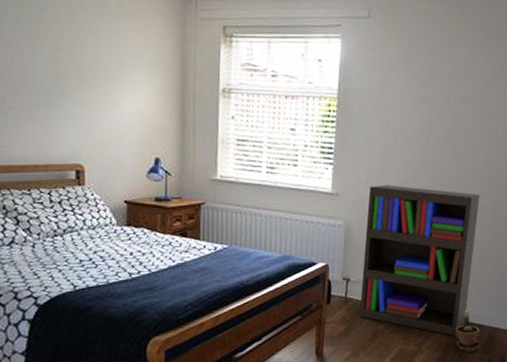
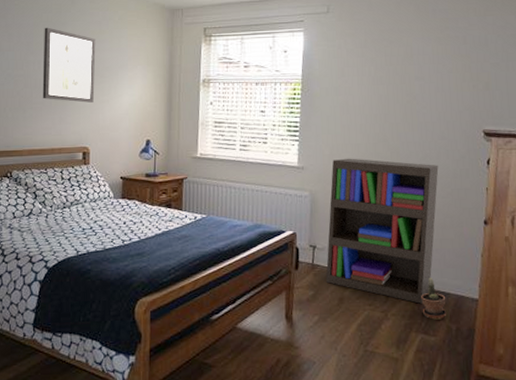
wall art: none [16,11,88,110] -> present [42,27,96,103]

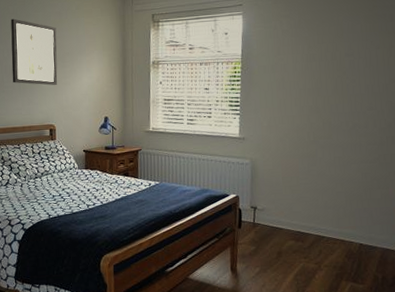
bookshelf: present [325,158,439,304] -> none [265,129,367,256]
potted plant: present [421,278,447,320] -> none [351,233,374,270]

